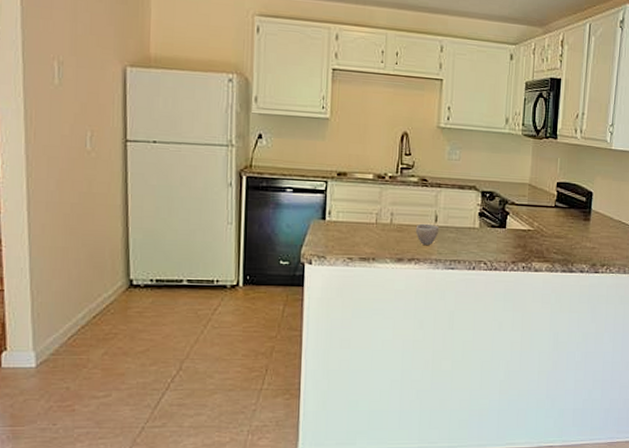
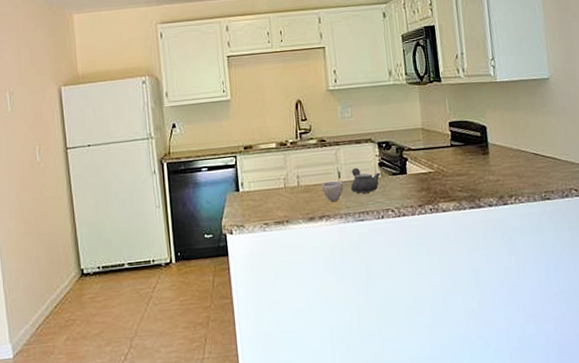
teapot: none [445,213,479,242] -> present [350,167,381,194]

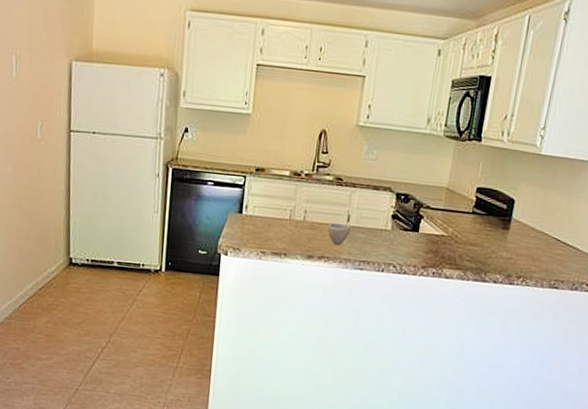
teapot: present [350,167,381,194] -> none [356,214,392,243]

